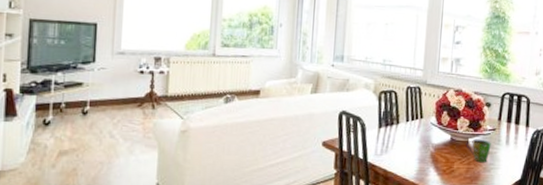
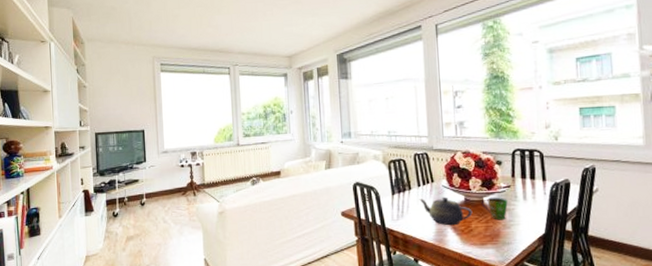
teapot: none [405,134,457,165] -> present [419,196,473,226]

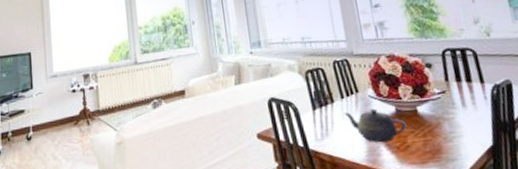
cup: present [481,197,508,220] -> none [415,105,446,133]

